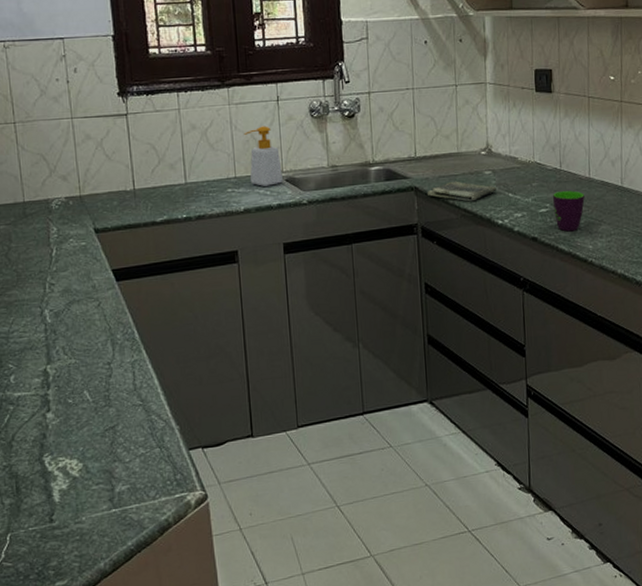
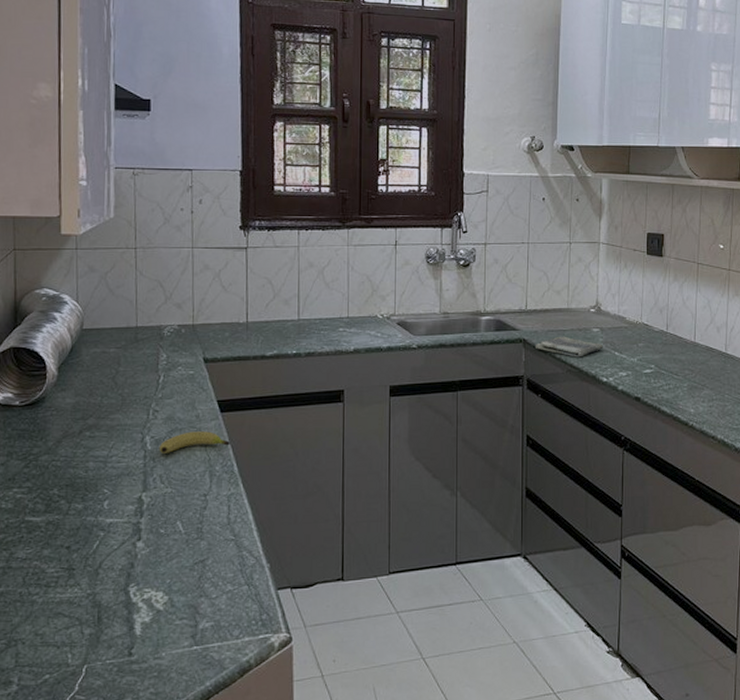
fruit: none [58,301,129,326] -> present [159,431,230,453]
soap bottle: present [244,126,283,186] -> none [360,269,394,328]
mug: present [552,191,585,232] -> none [657,354,689,394]

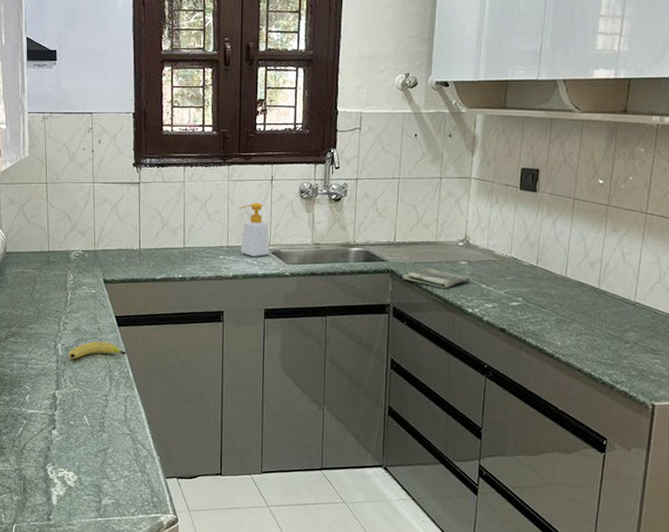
soap bottle: none [360,269,394,328] -> present [239,202,270,257]

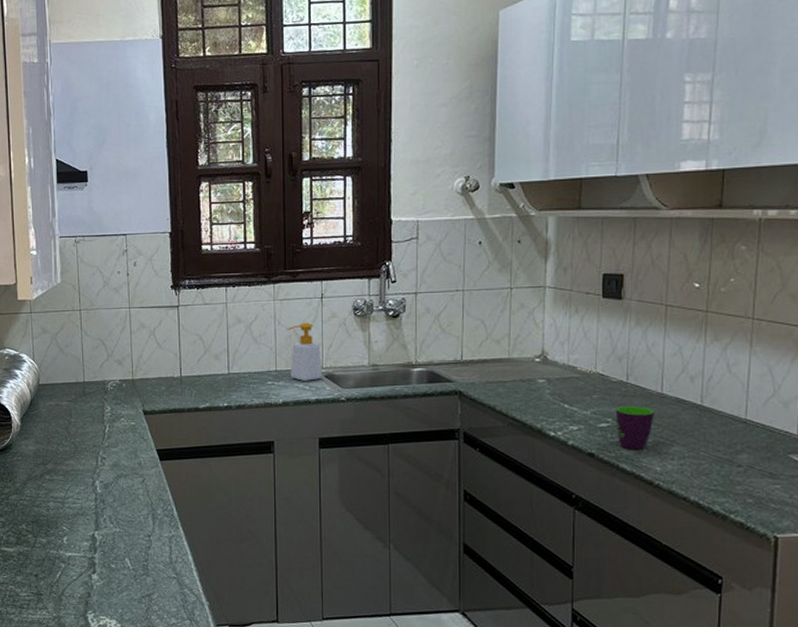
fruit: present [68,341,126,359] -> none [107,477,169,497]
dish towel: present [403,268,470,289] -> none [473,387,550,410]
mug: none [525,287,558,327] -> present [615,406,654,450]

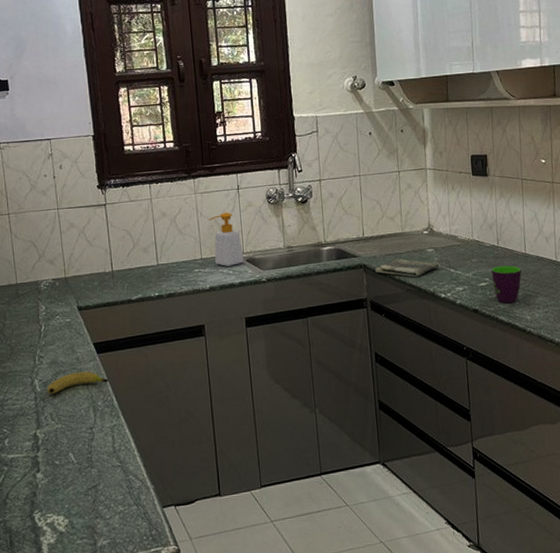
fruit: none [107,477,169,497] -> present [47,371,108,394]
dish towel: none [473,387,550,410] -> present [375,258,439,278]

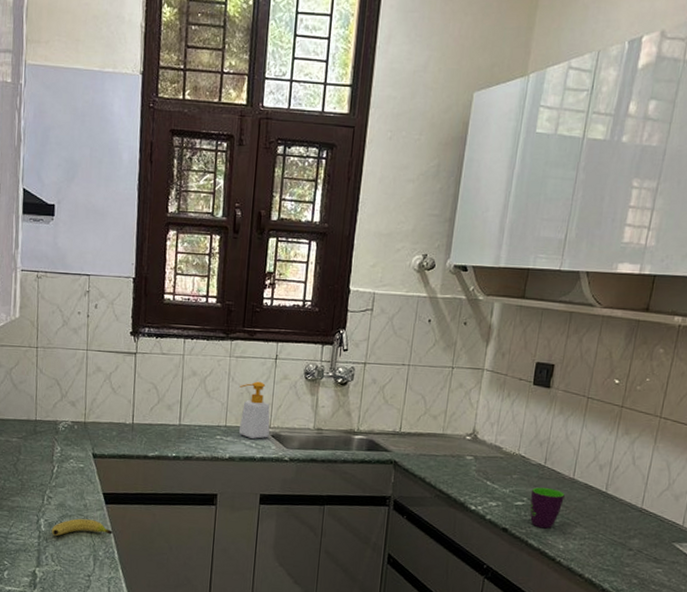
dish towel: present [375,258,439,278] -> none [406,461,475,484]

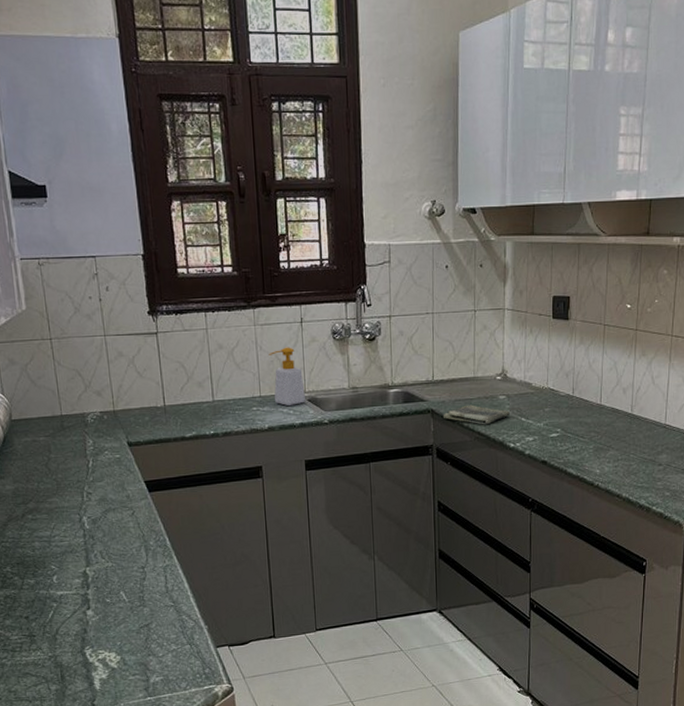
fruit: present [51,518,113,536] -> none [96,510,161,532]
dish towel: none [406,461,475,484] -> present [444,404,510,425]
mug: present [530,487,565,529] -> none [563,417,595,456]

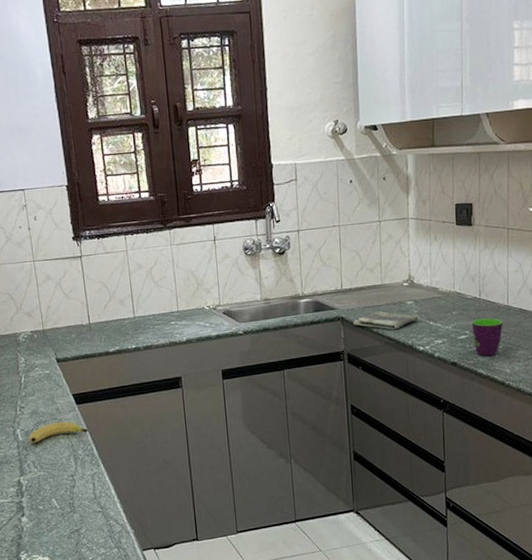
fruit: none [96,510,161,532] -> present [28,421,88,443]
soap bottle: present [269,347,305,406] -> none [185,264,220,319]
mug: none [563,417,595,456] -> present [471,318,503,357]

